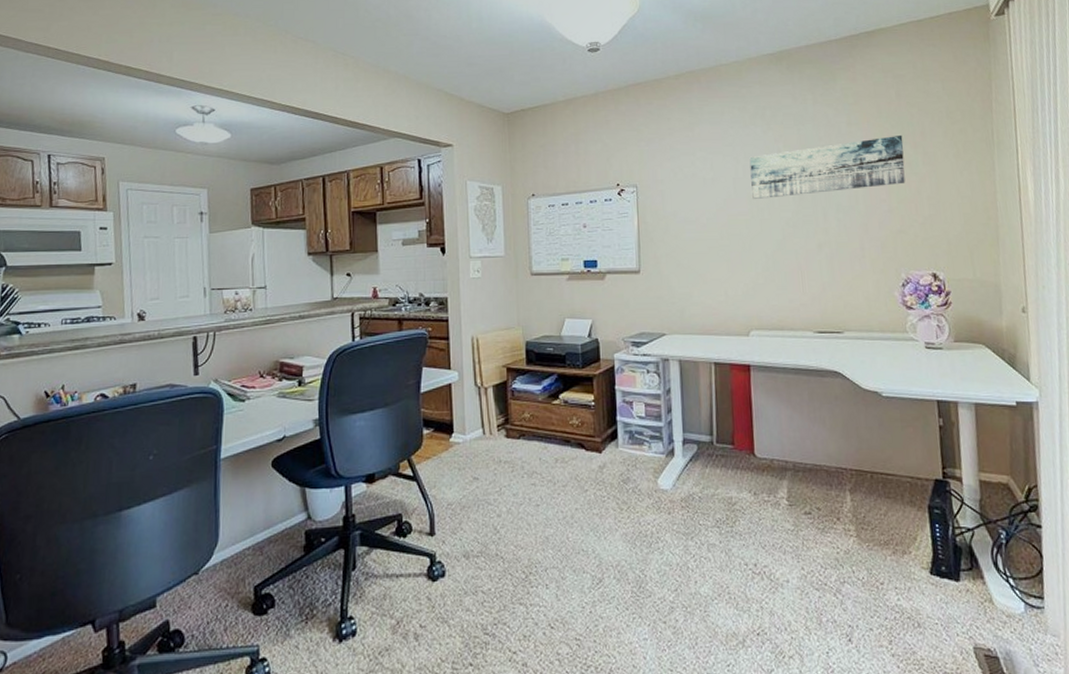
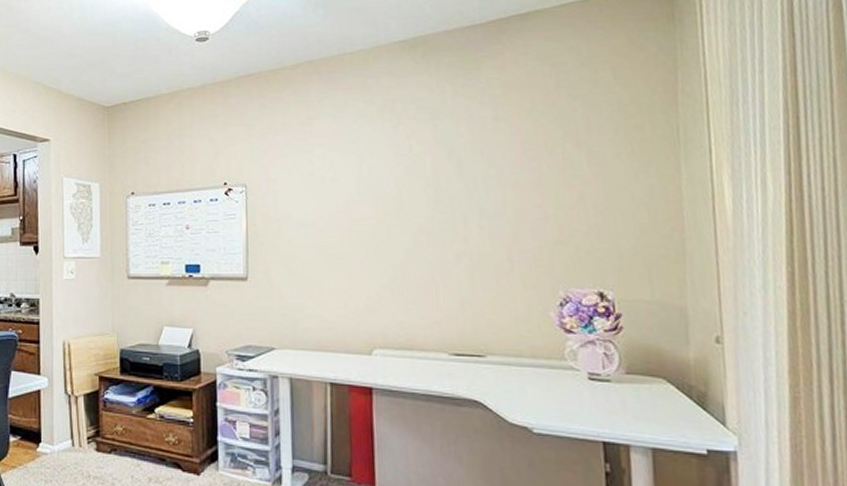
wall art: present [749,134,906,199] -> none [376,131,565,202]

